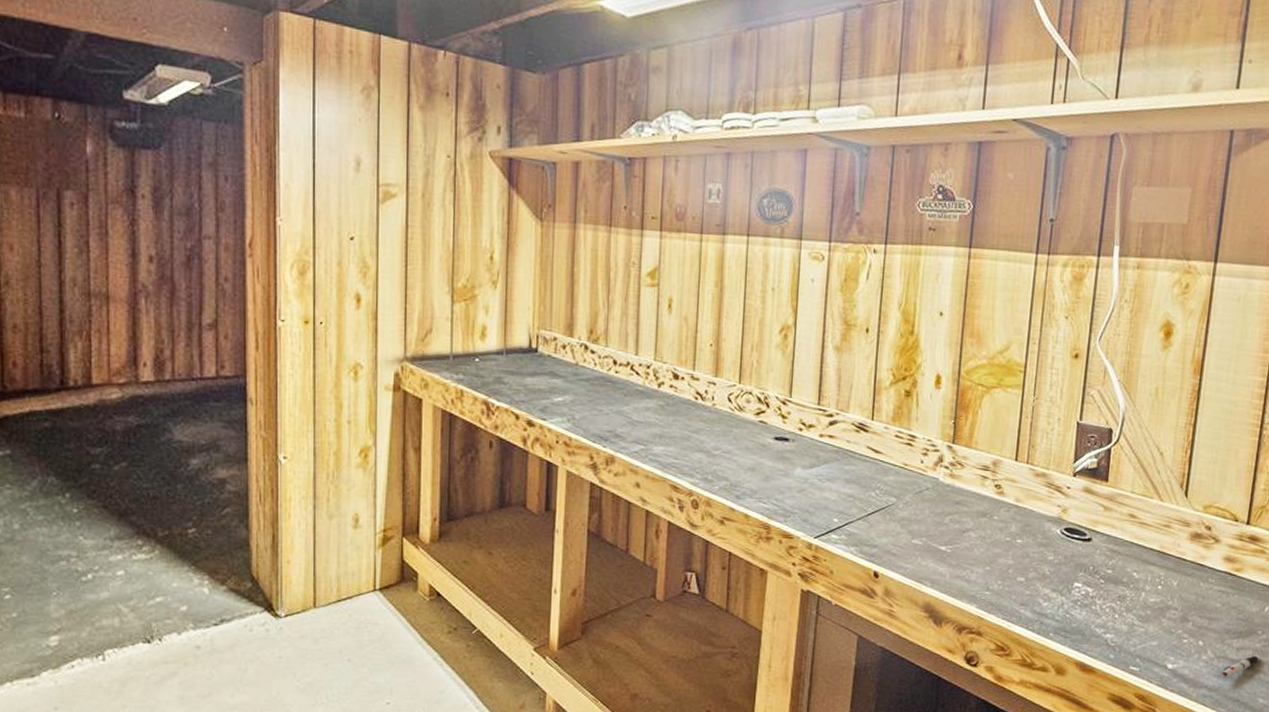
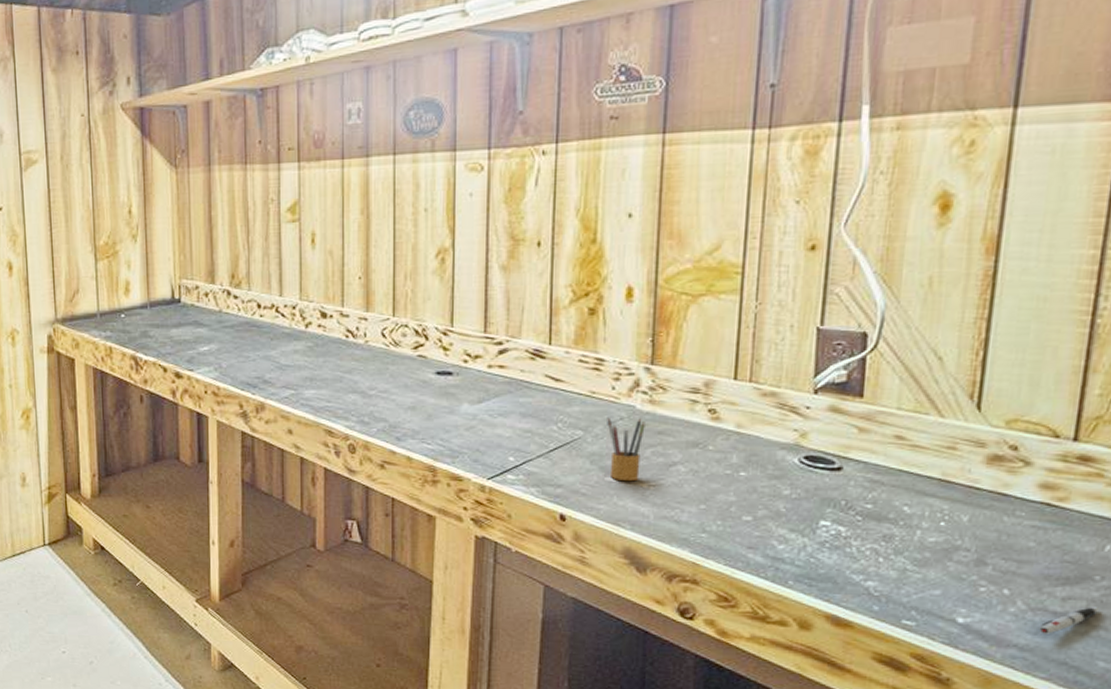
pencil box: none [915,487,946,545] -> present [607,417,645,482]

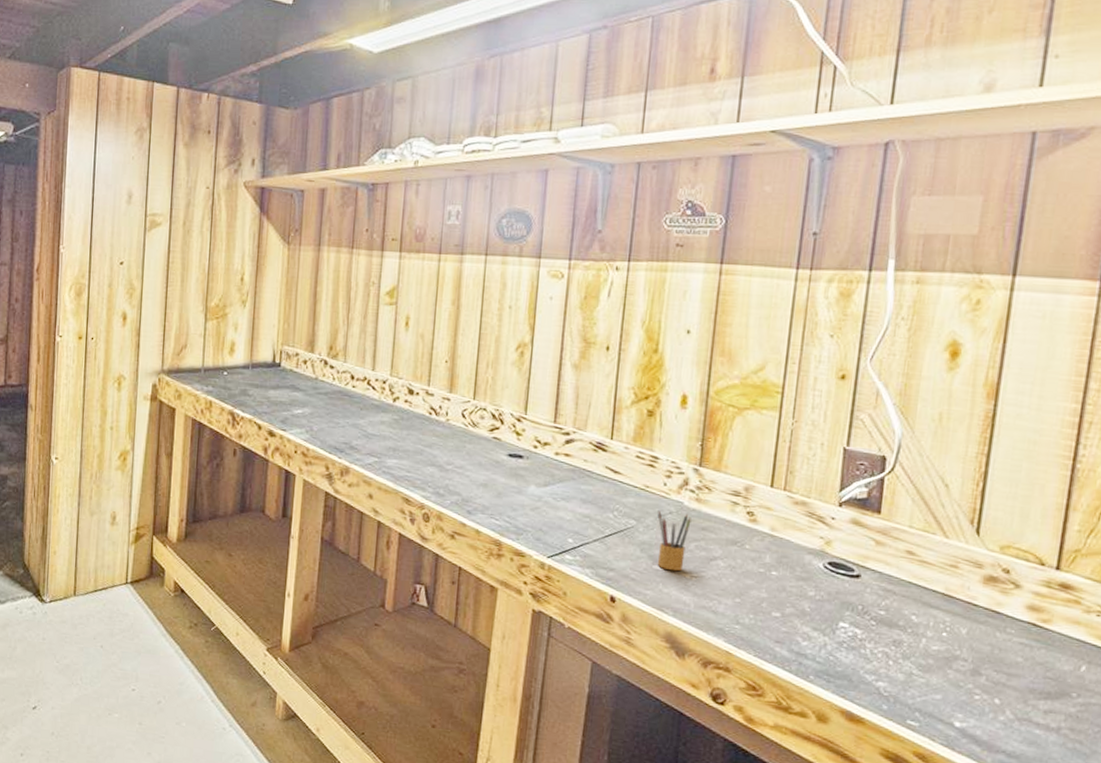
pen: present [1039,607,1099,634] -> none [1024,721,1075,744]

